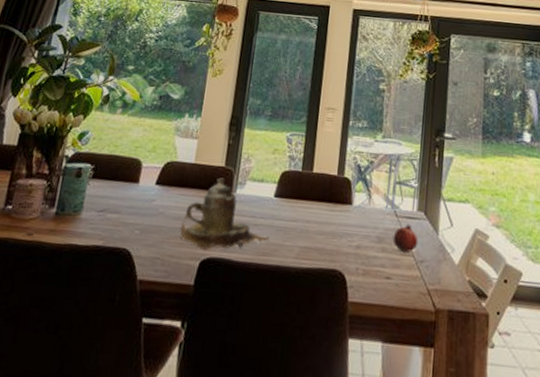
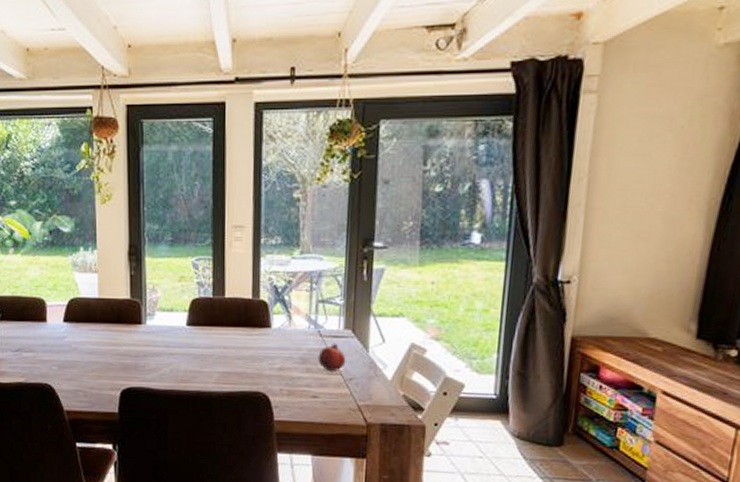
teapot: present [179,177,269,251] -> none [95,310,187,382]

